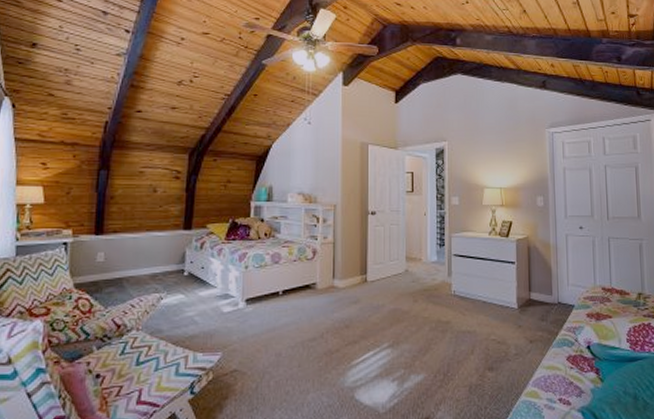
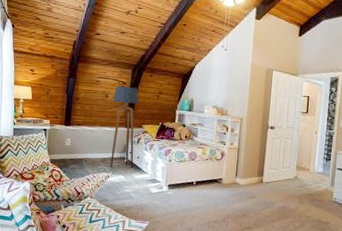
floor lamp: none [163,176,199,286] -> present [110,86,139,168]

